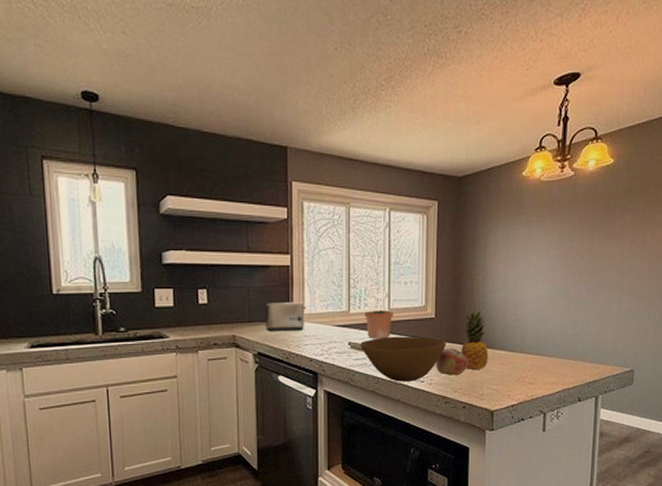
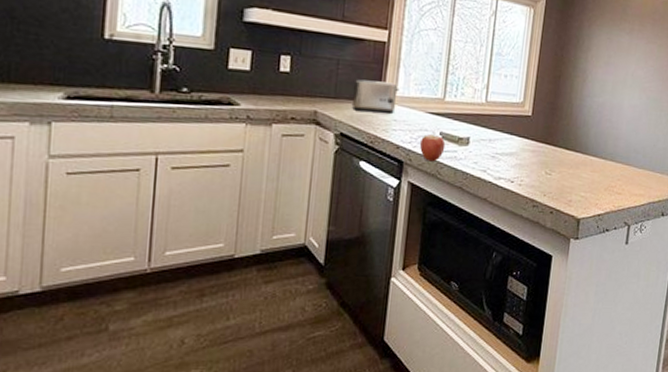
fruit: none [330,343,355,370] -> present [419,132,446,162]
bowl: present [360,336,447,382] -> none [452,130,541,181]
planter: present [365,309,393,340] -> none [460,100,490,133]
fruit: present [435,347,469,376] -> none [527,148,561,180]
fruit: present [461,310,489,369] -> none [554,113,581,174]

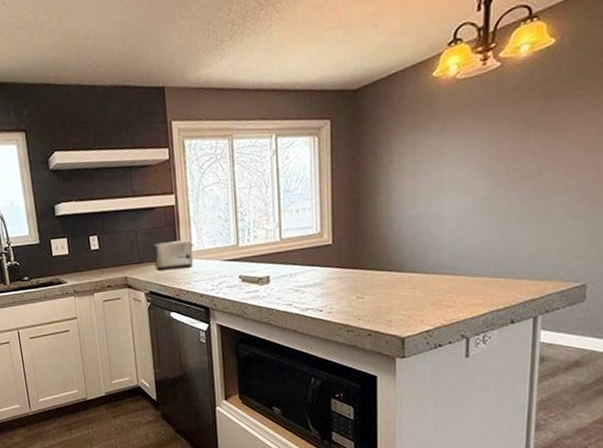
fruit: present [419,132,446,162] -> none [221,277,247,304]

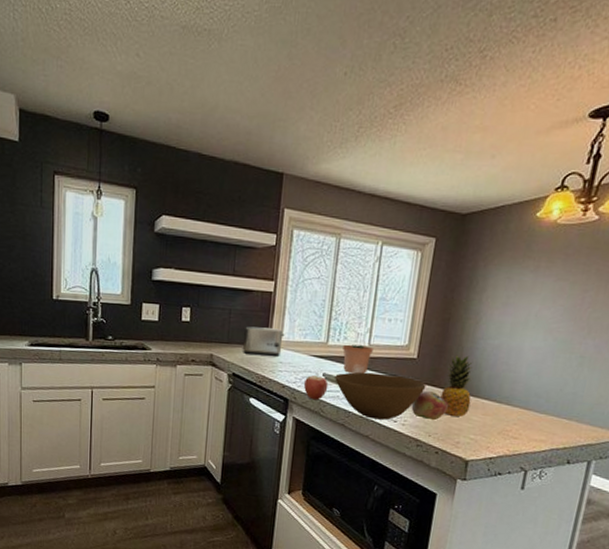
fruit: none [221,277,247,304] -> present [303,373,329,400]
bowl: none [252,264,347,313] -> present [335,372,426,420]
planter: none [254,240,286,271] -> present [343,344,373,374]
fruit: none [335,273,373,304] -> present [411,390,448,421]
fruit: none [364,231,396,295] -> present [440,355,472,417]

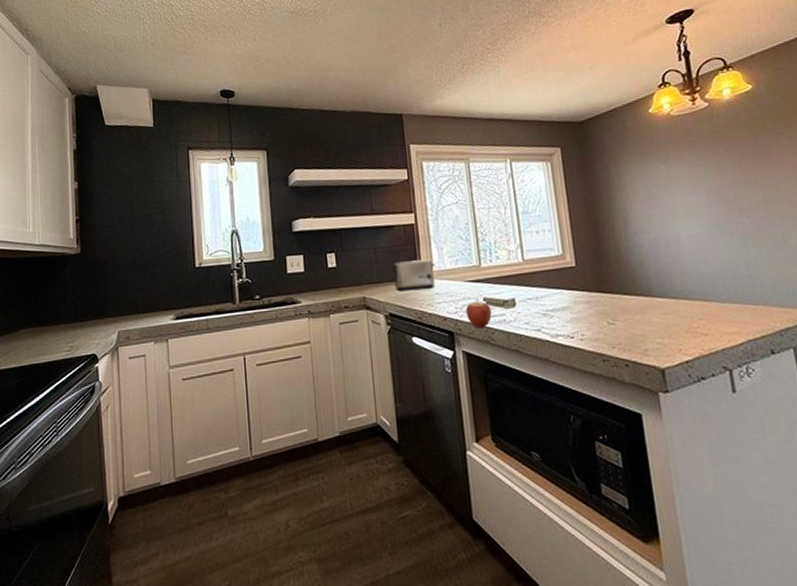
bowl: present [335,372,426,420] -> none [496,287,594,339]
planter: present [343,344,373,374] -> none [497,261,529,294]
fruit: present [411,390,448,421] -> none [584,297,624,330]
fruit: present [440,355,472,417] -> none [609,254,647,321]

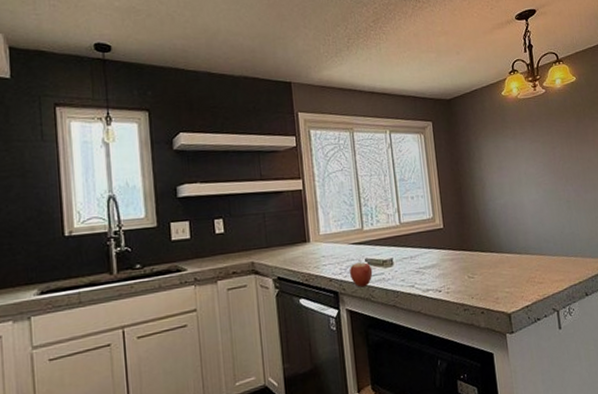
toaster: present [392,259,435,291] -> none [280,223,322,255]

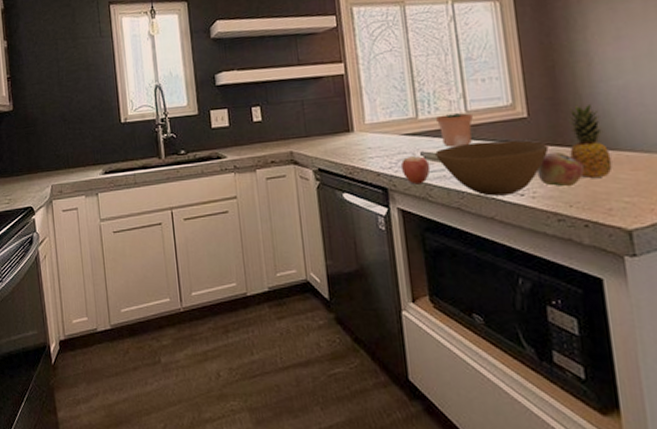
planter: none [377,224,405,254] -> present [436,112,473,148]
bowl: none [377,247,458,294] -> present [435,140,549,196]
fruit: none [450,255,481,283] -> present [536,151,584,187]
fruit: none [470,217,498,275] -> present [568,103,612,178]

